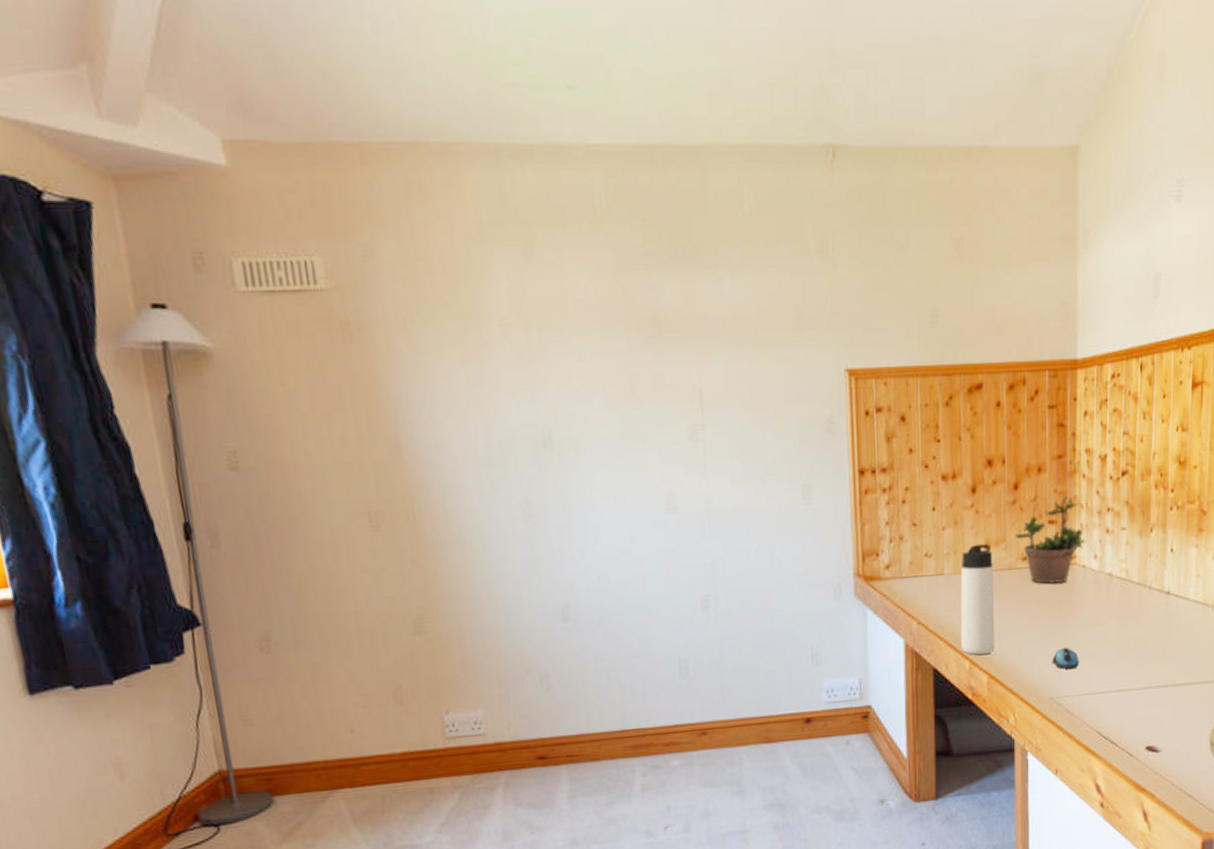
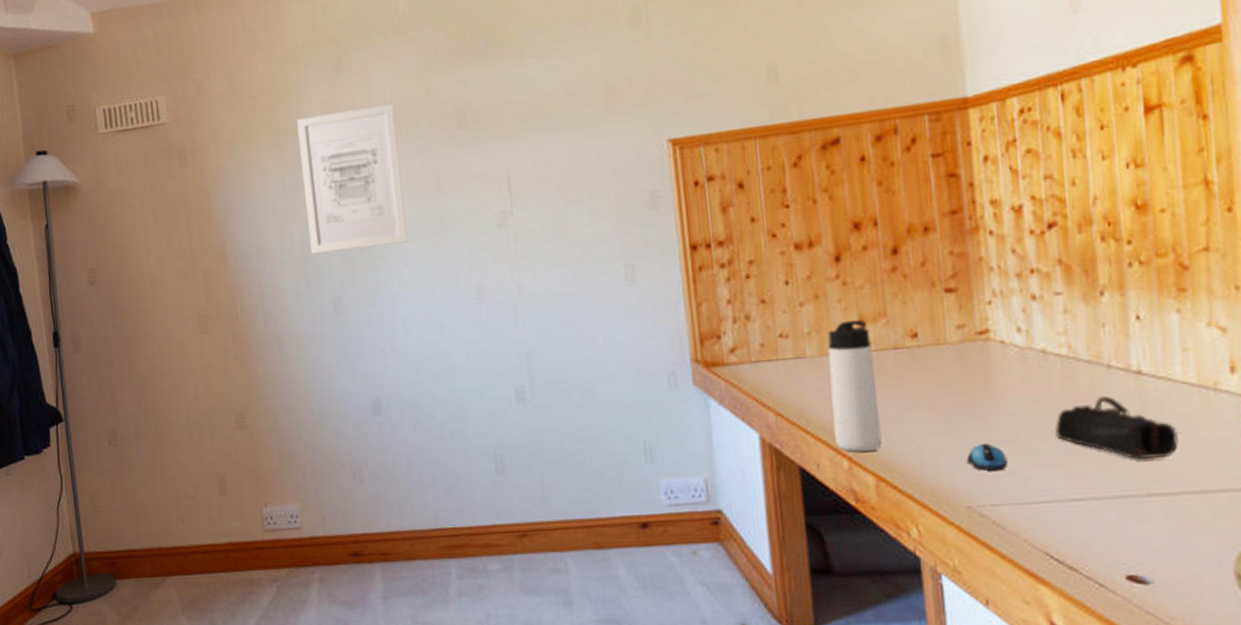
wall art: none [482,300,599,453] -> present [297,103,407,254]
potted plant: present [1015,495,1086,584] -> none [899,257,1003,365]
pencil case: none [1112,610,1187,659] -> present [1055,395,1179,460]

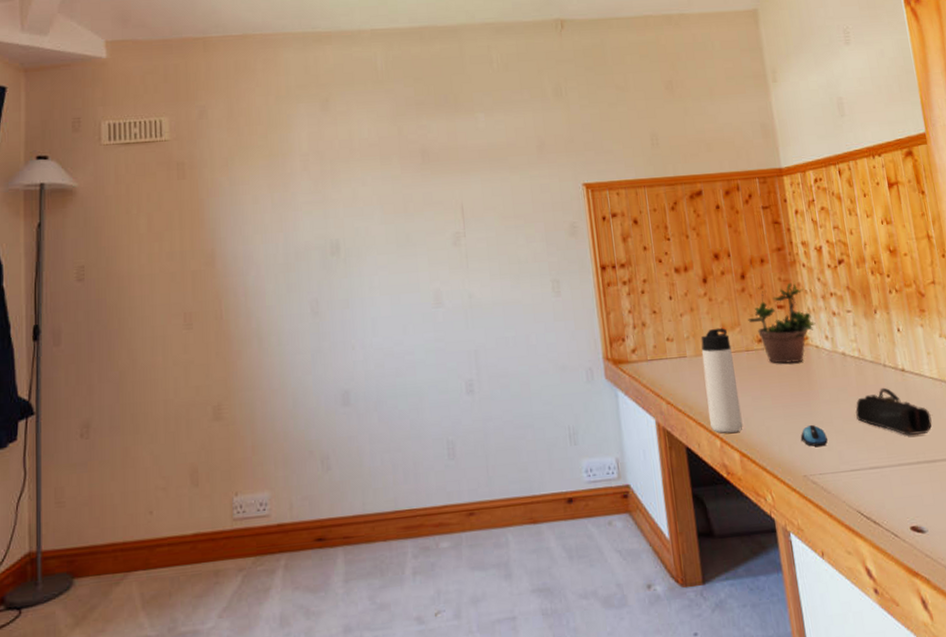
wall art: present [297,103,407,254] -> none [287,139,378,261]
potted plant: none [899,257,1003,365] -> present [748,282,816,364]

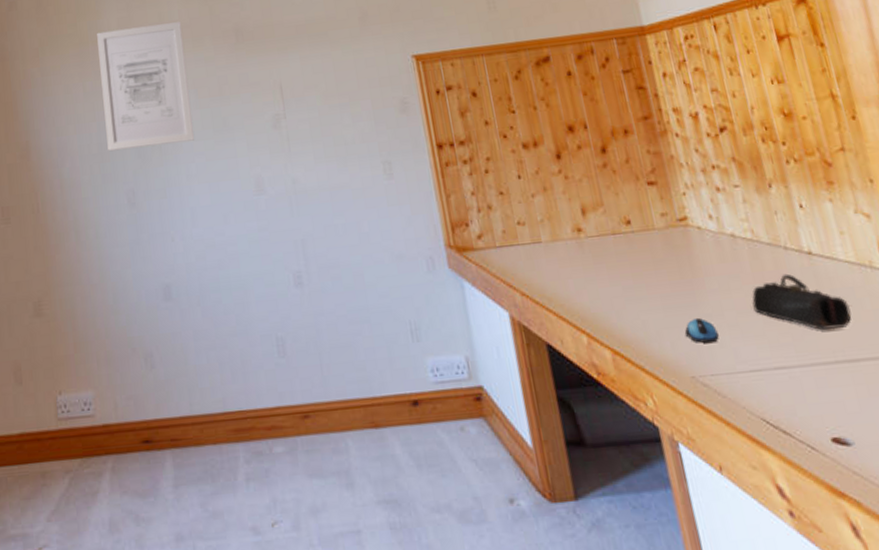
wall art: none [287,139,378,261] -> present [97,21,194,151]
thermos bottle: present [700,327,743,434] -> none [557,208,614,328]
potted plant: present [748,282,816,364] -> none [612,155,696,248]

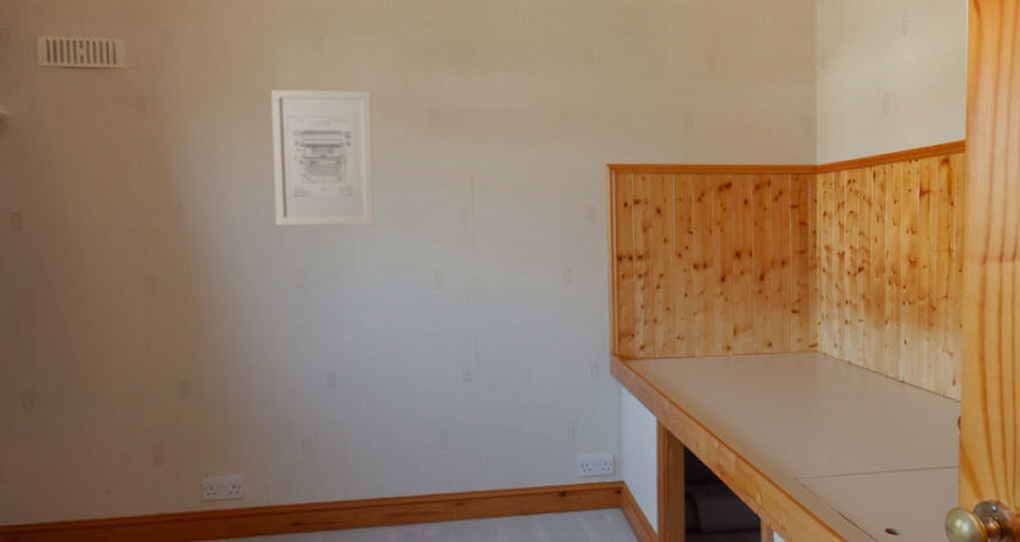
computer mouse: present [684,318,719,343] -> none [796,431,821,451]
pencil case: present [752,273,852,330] -> none [852,397,921,445]

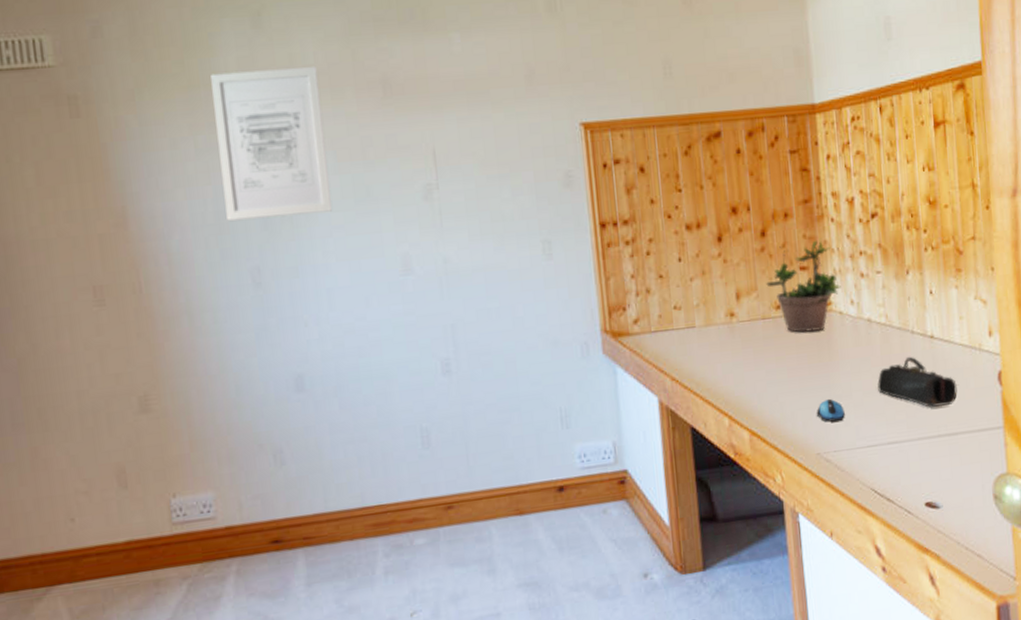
potted plant: none [761,287,827,369] -> present [766,240,841,333]
computer mouse: none [796,431,821,451] -> present [816,399,845,422]
pencil case: none [852,397,921,445] -> present [877,356,958,408]

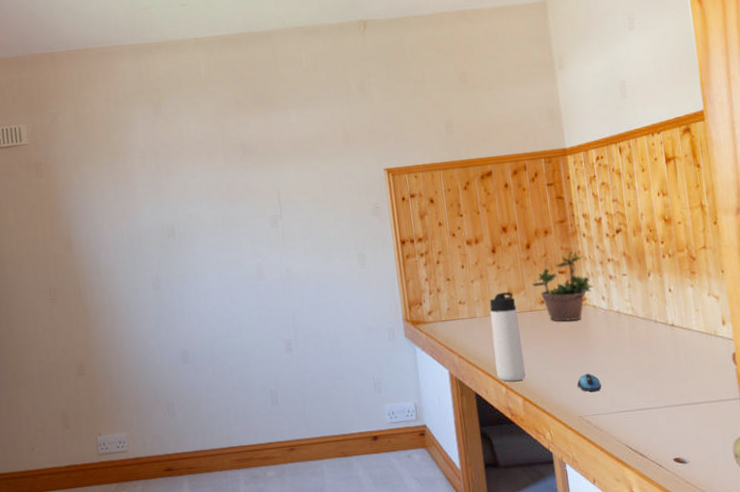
wall art: present [210,65,332,221] -> none [127,136,207,244]
thermos bottle: none [712,293,755,411] -> present [489,291,526,382]
pencil case: present [877,356,958,408] -> none [627,340,698,382]

